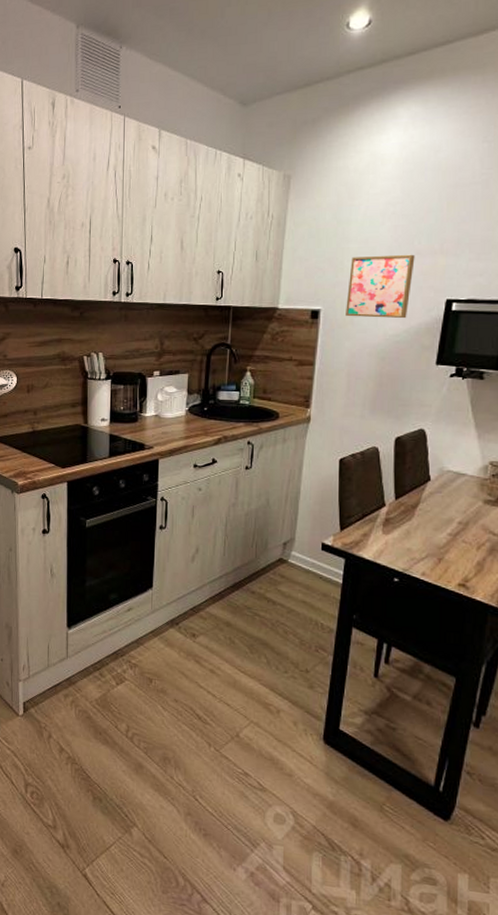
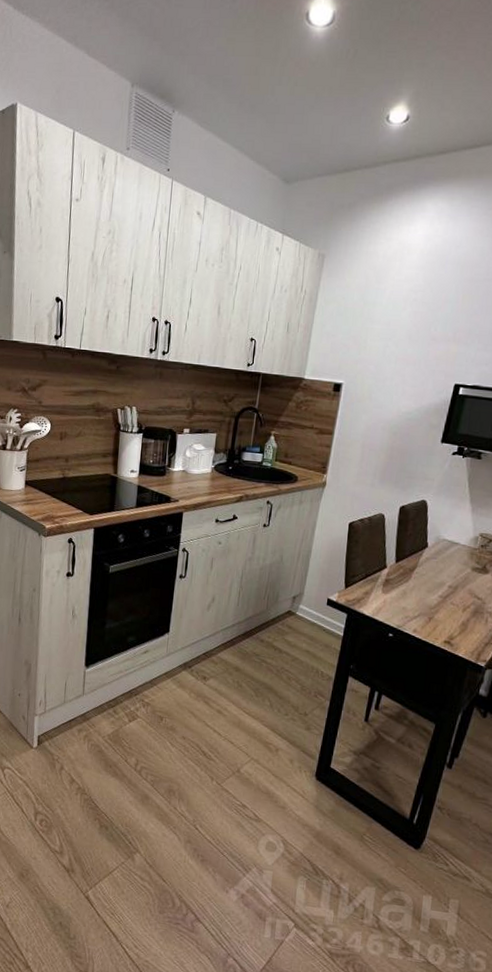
wall art: present [346,254,415,319] -> none [365,337,431,398]

